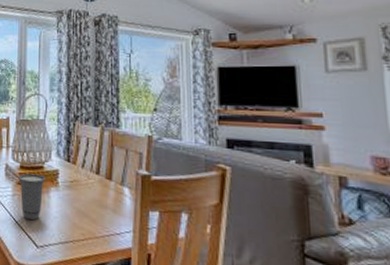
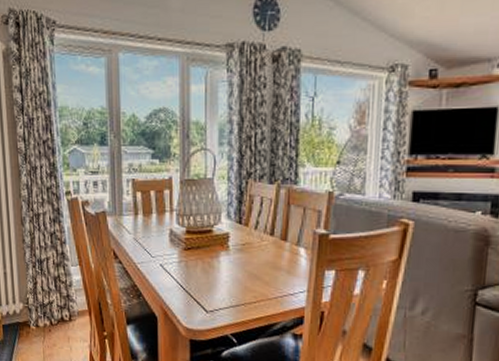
cup: present [18,173,46,221] -> none [184,238,215,286]

